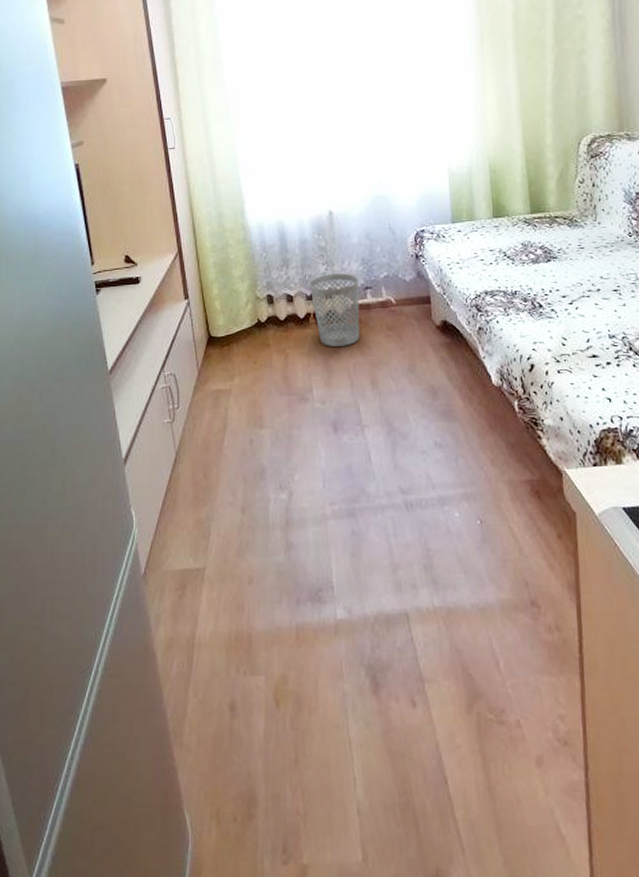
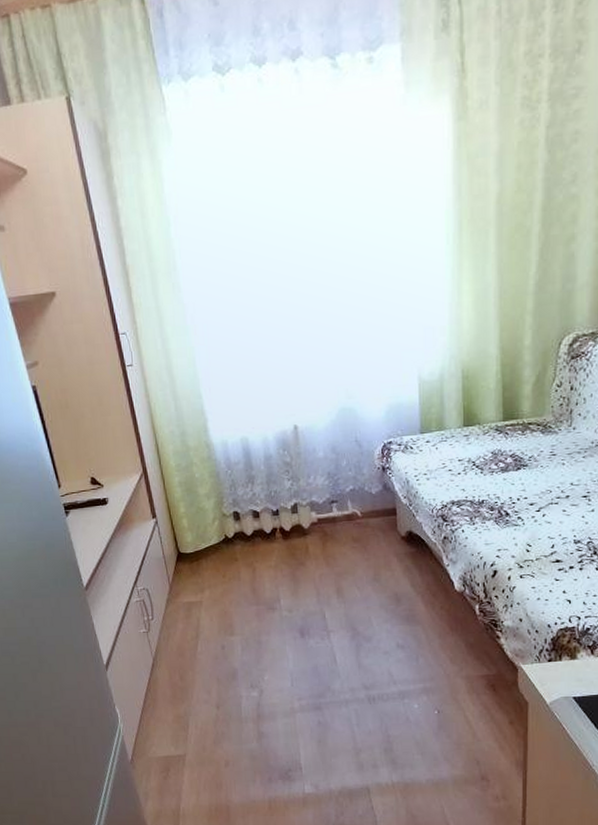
wastebasket: present [309,273,360,346] -> none [275,488,326,559]

